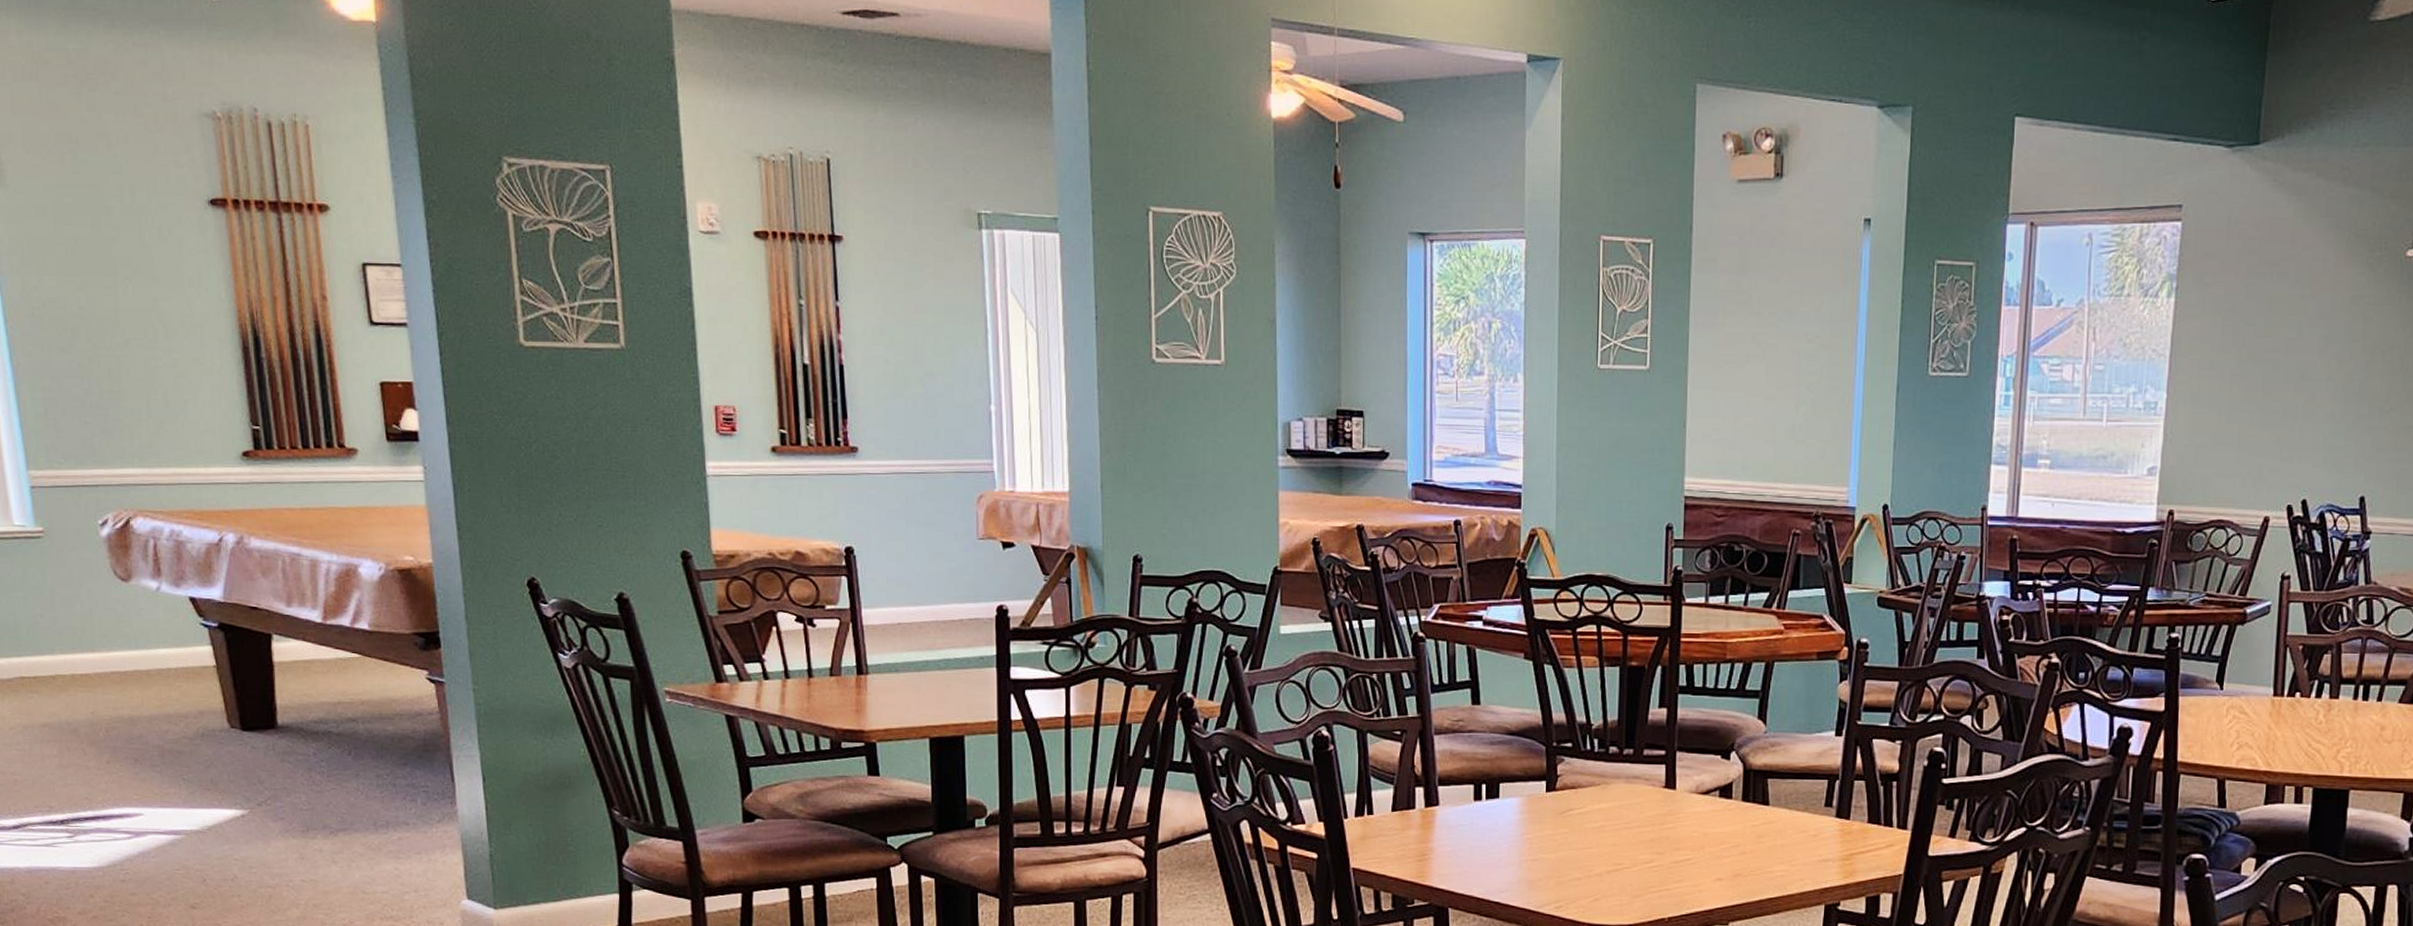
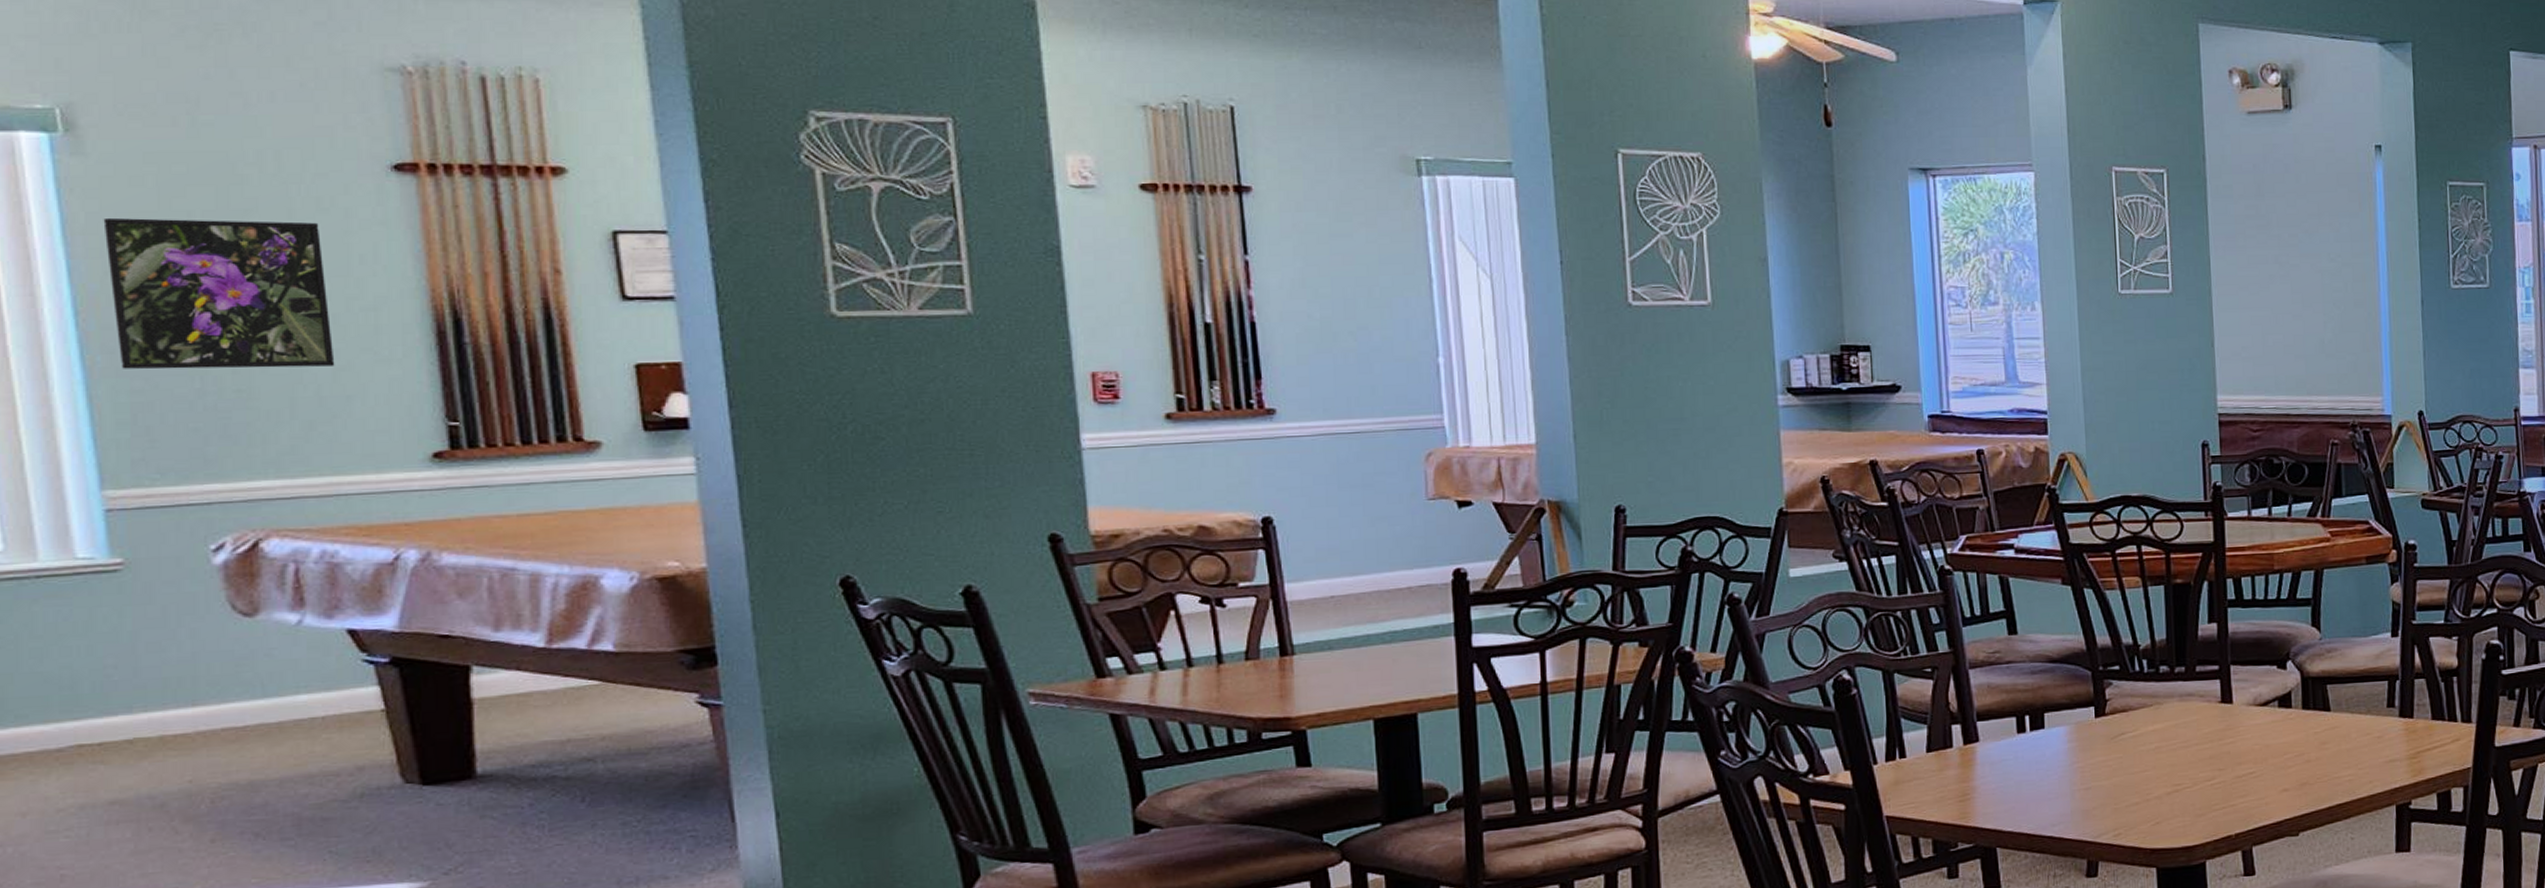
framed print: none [20,240,175,374] -> present [103,217,335,370]

